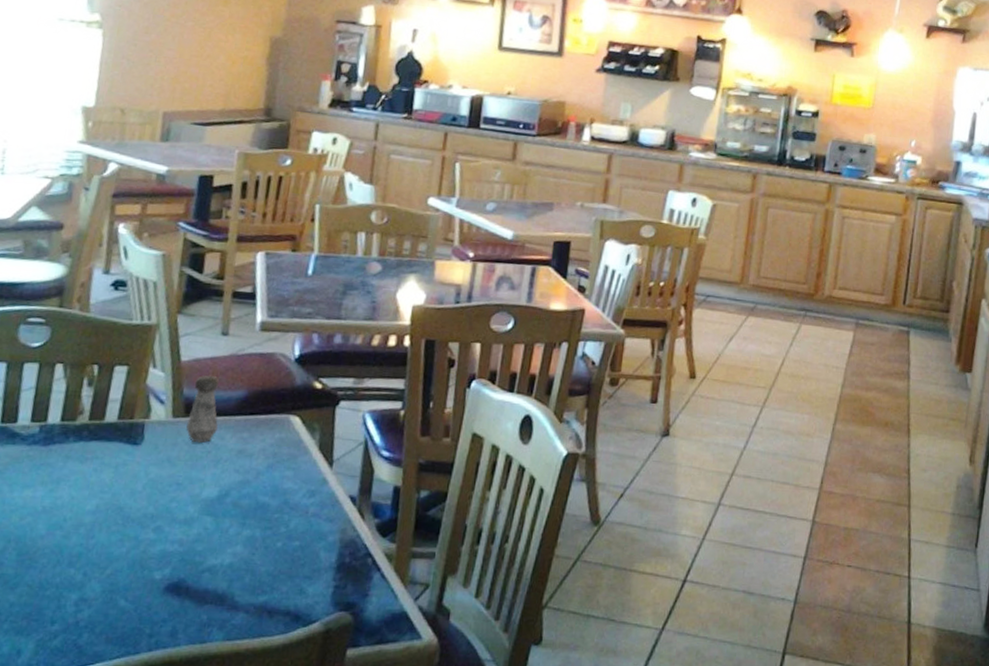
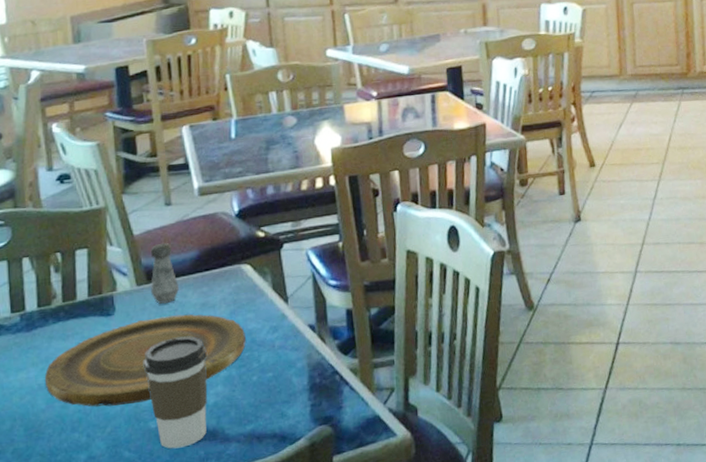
plate: none [50,456,279,548] -> present [44,314,246,407]
coffee cup: none [161,482,233,607] -> present [144,336,207,449]

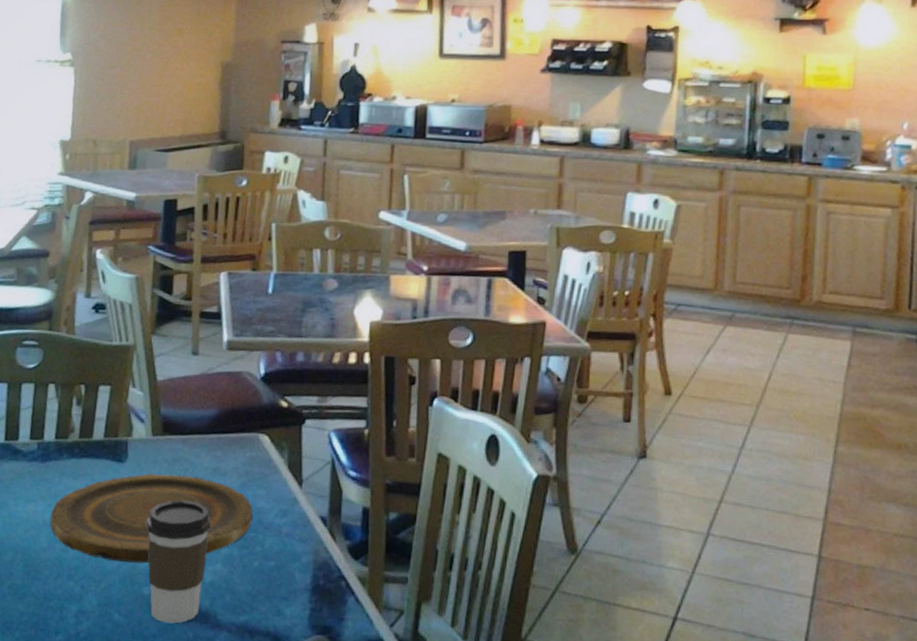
salt shaker: present [150,243,179,304] -> none [165,394,193,461]

